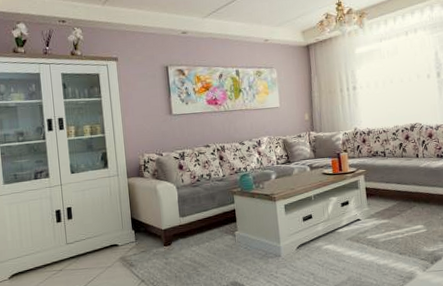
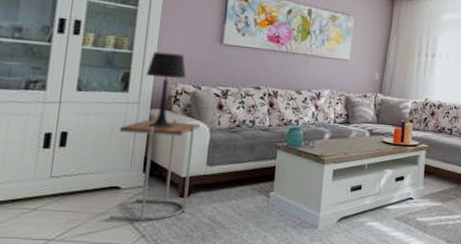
side table: none [107,183,171,270] -> present [108,119,201,221]
table lamp: none [118,129,149,193] -> present [145,51,186,129]

